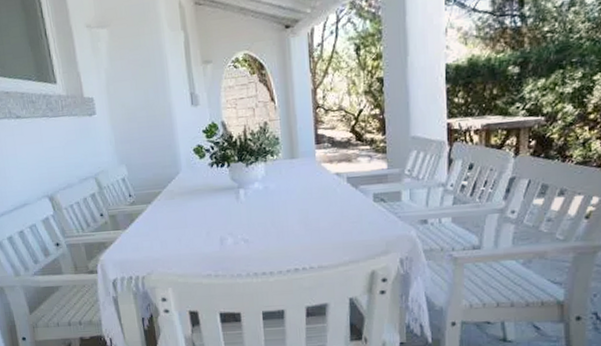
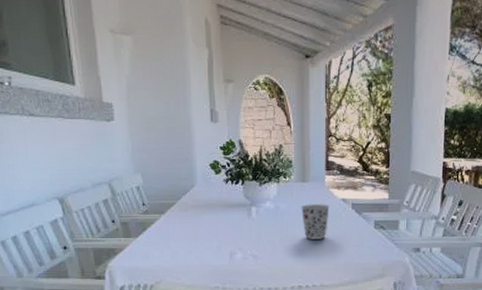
cup: none [291,180,323,219] -> present [300,203,330,239]

